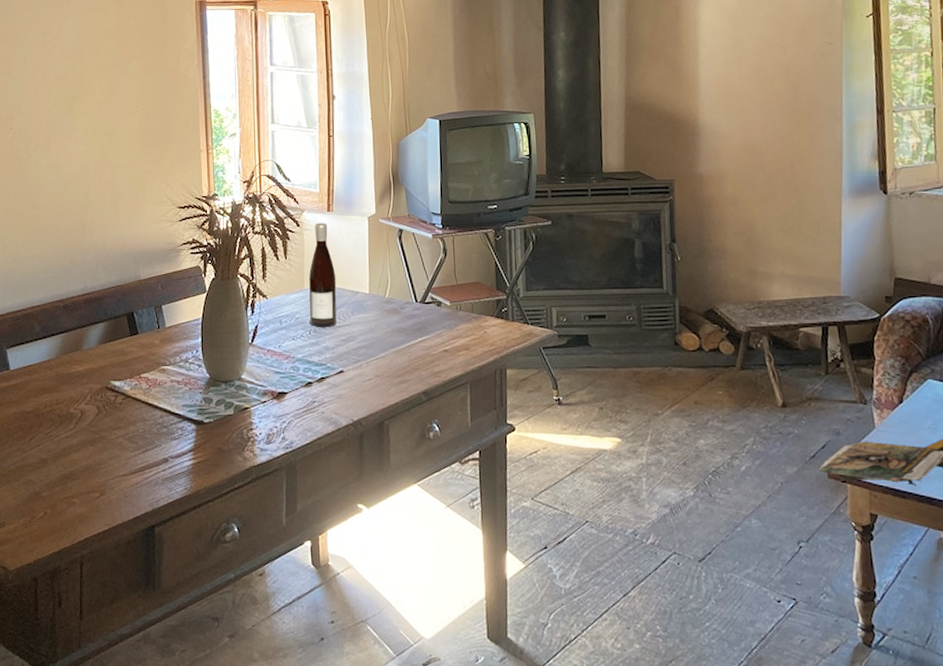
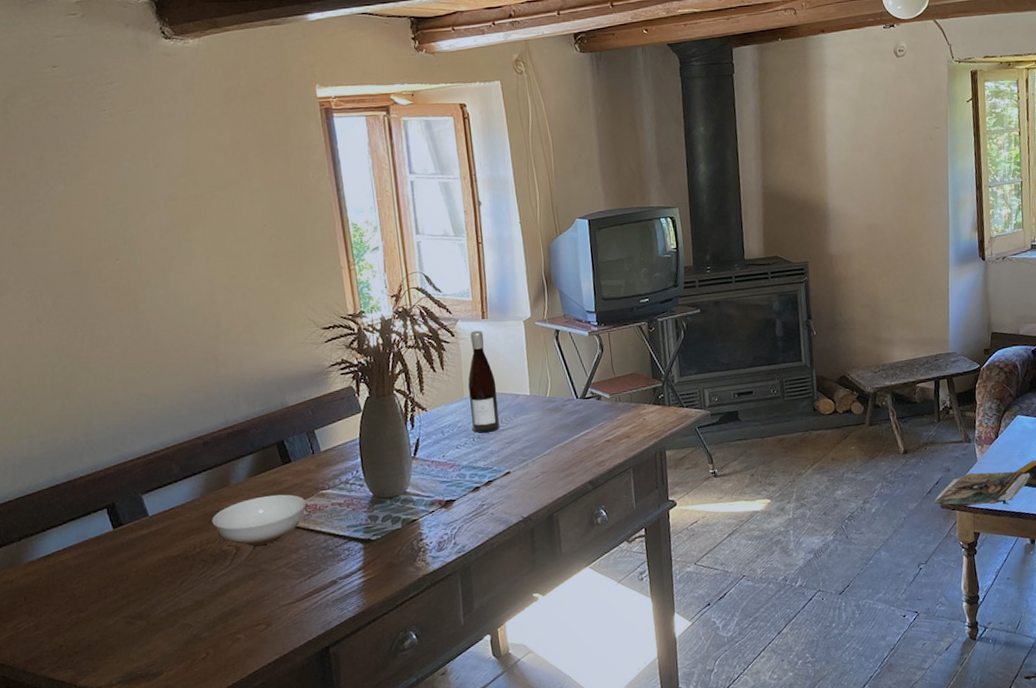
bowl: none [63,364,148,412] -> present [212,494,307,546]

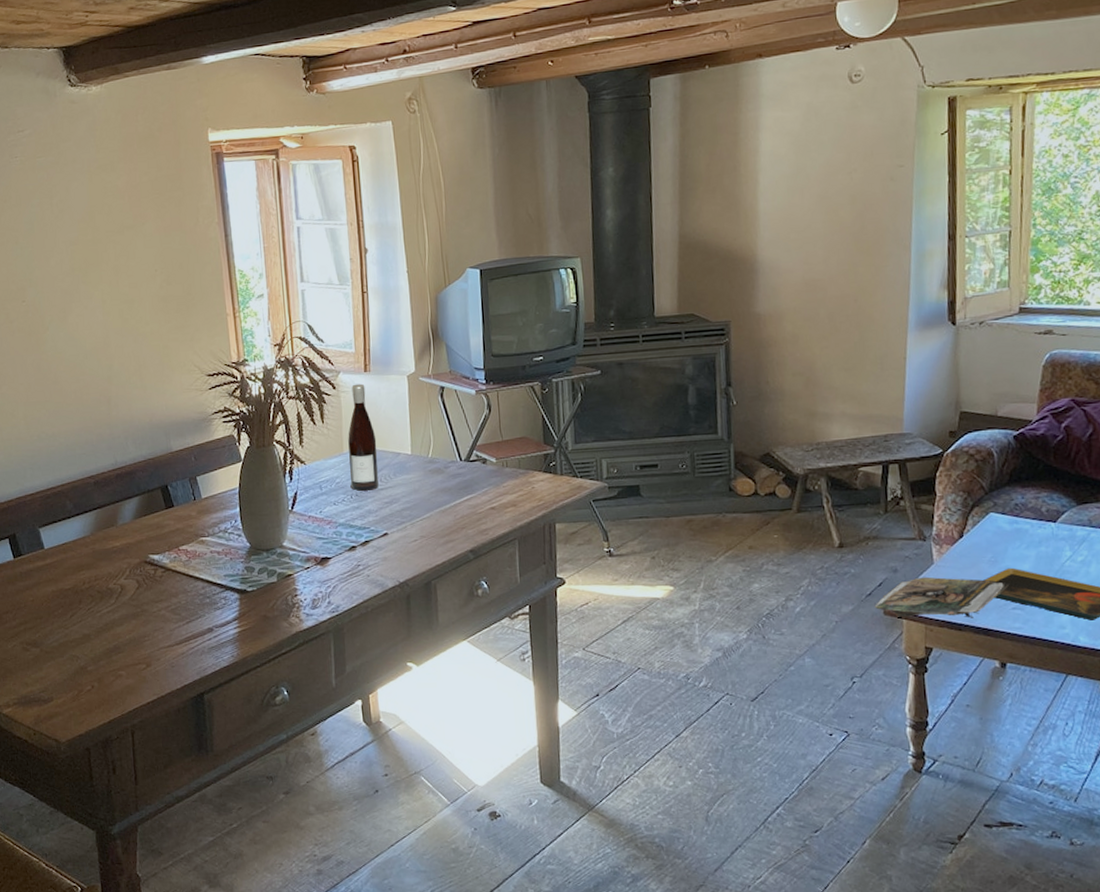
bowl: present [212,494,307,546] -> none [100,537,187,586]

